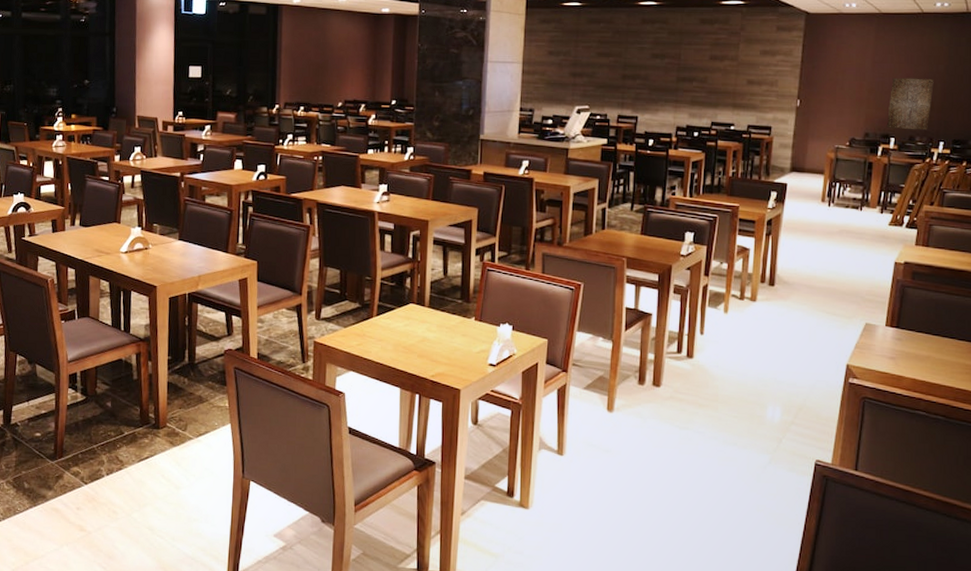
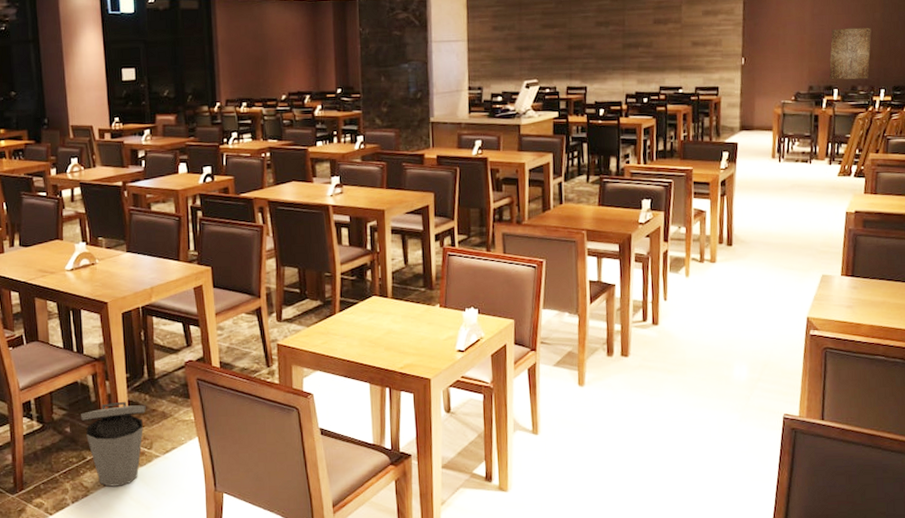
trash can: none [122,382,184,464] -> present [81,401,146,487]

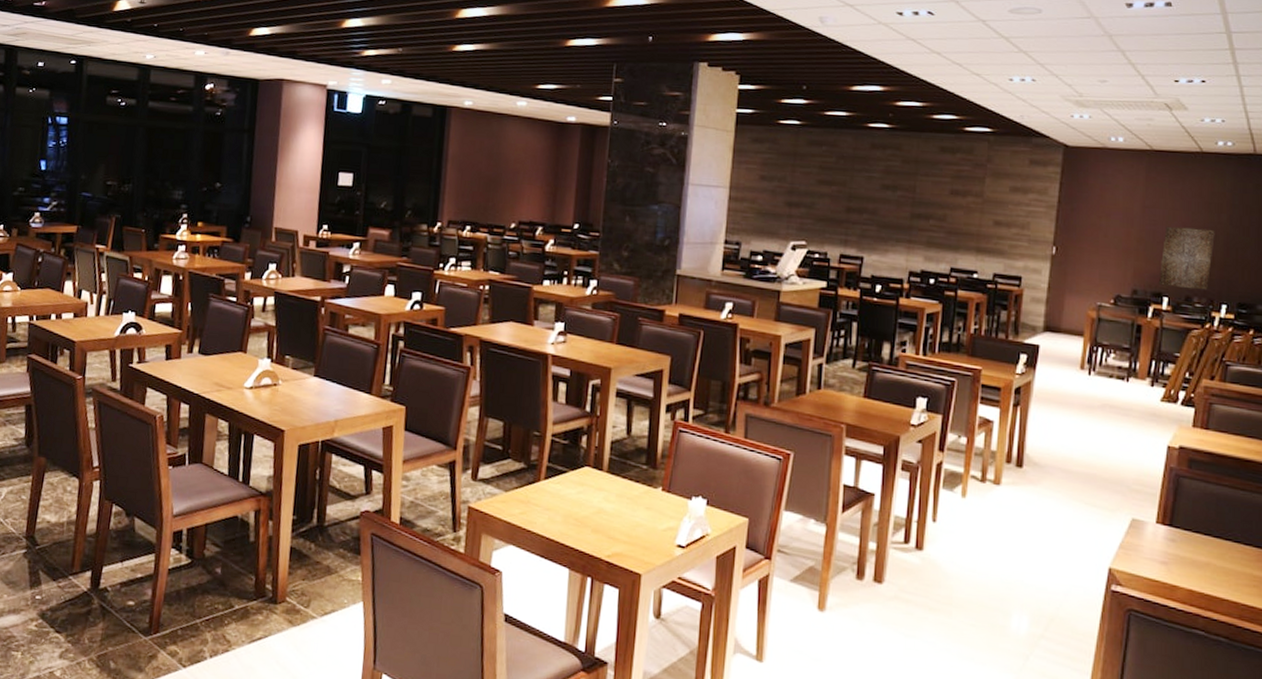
trash can: present [81,401,146,487] -> none [235,546,310,646]

